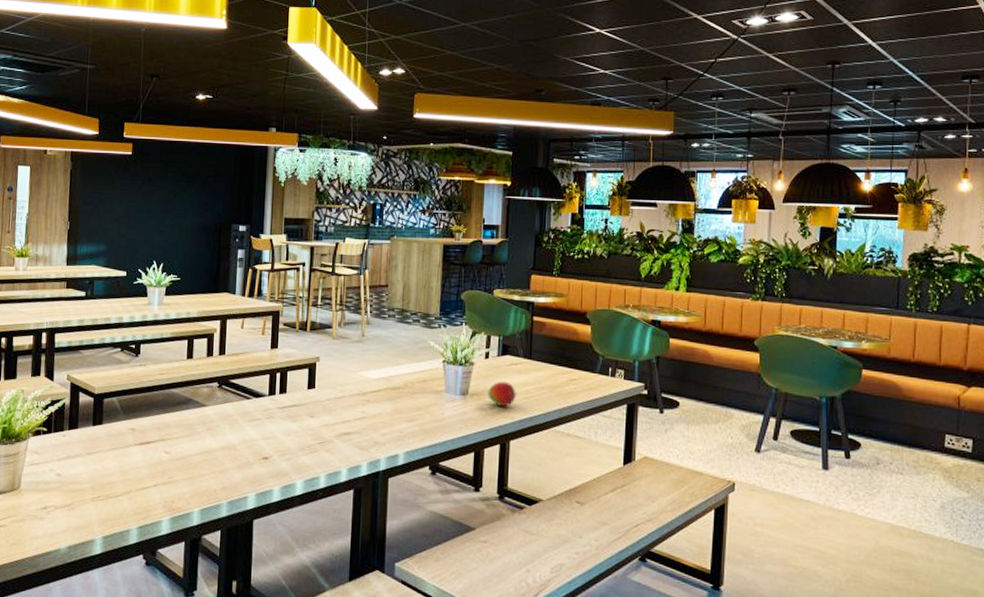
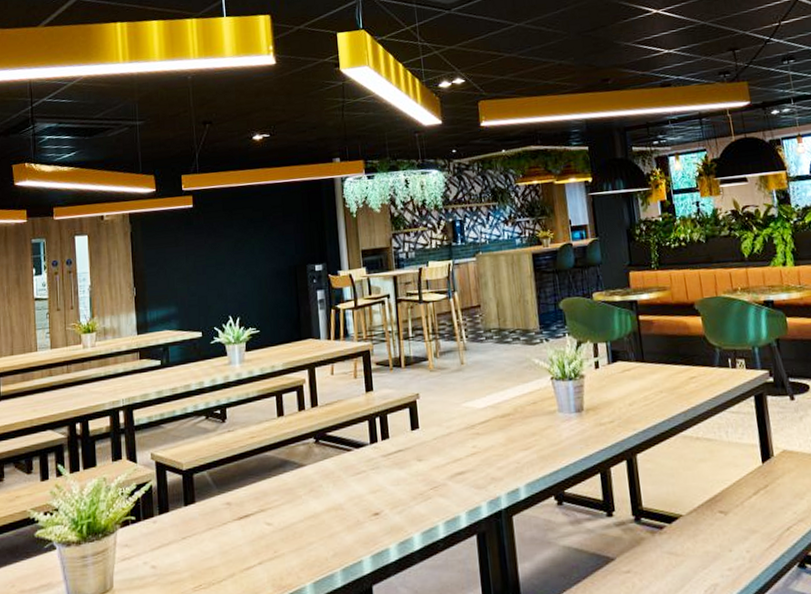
fruit: present [488,381,517,407] -> none [604,390,636,419]

